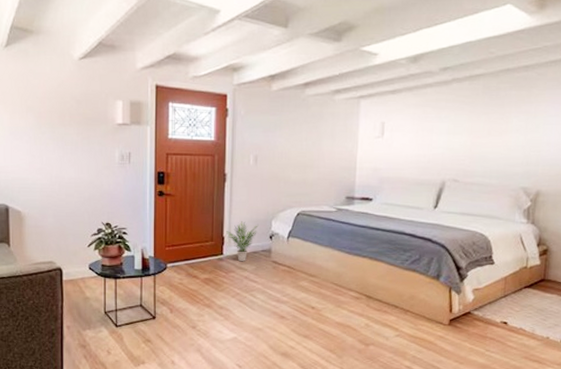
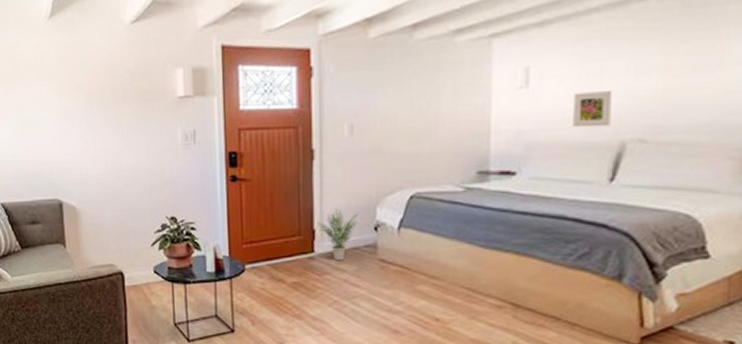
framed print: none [412,144,438,169] -> present [573,91,612,128]

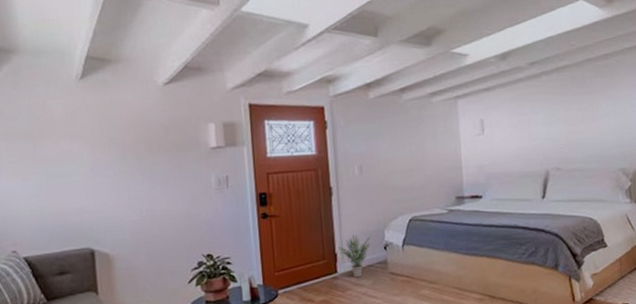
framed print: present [573,91,612,128] -> none [513,135,538,162]

